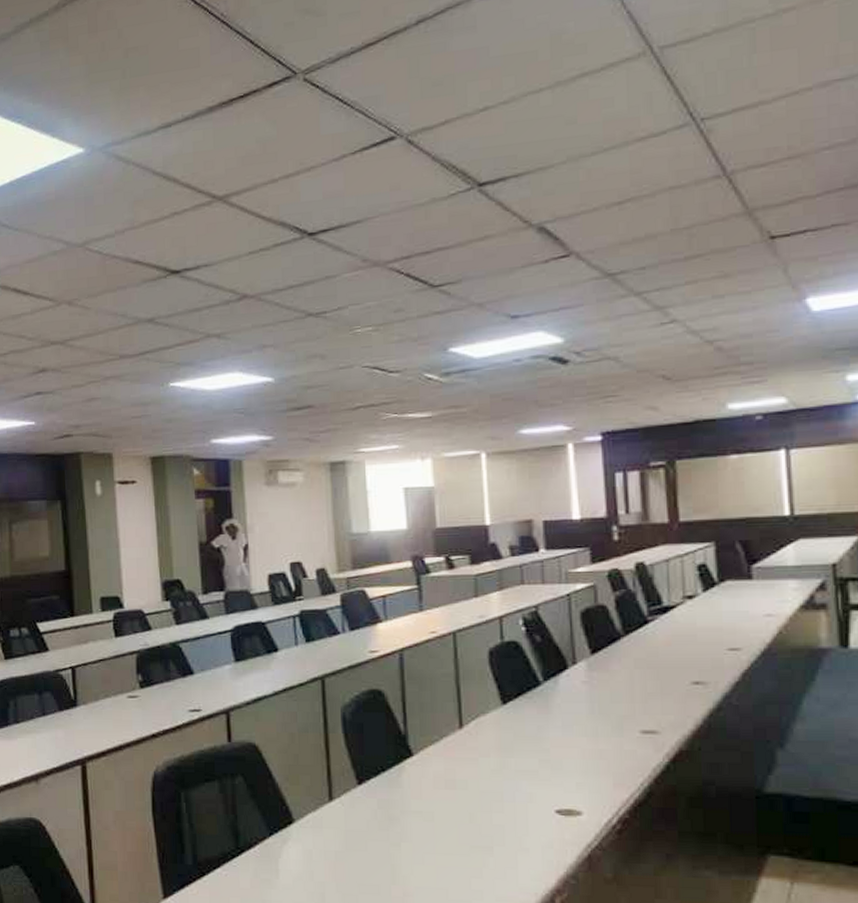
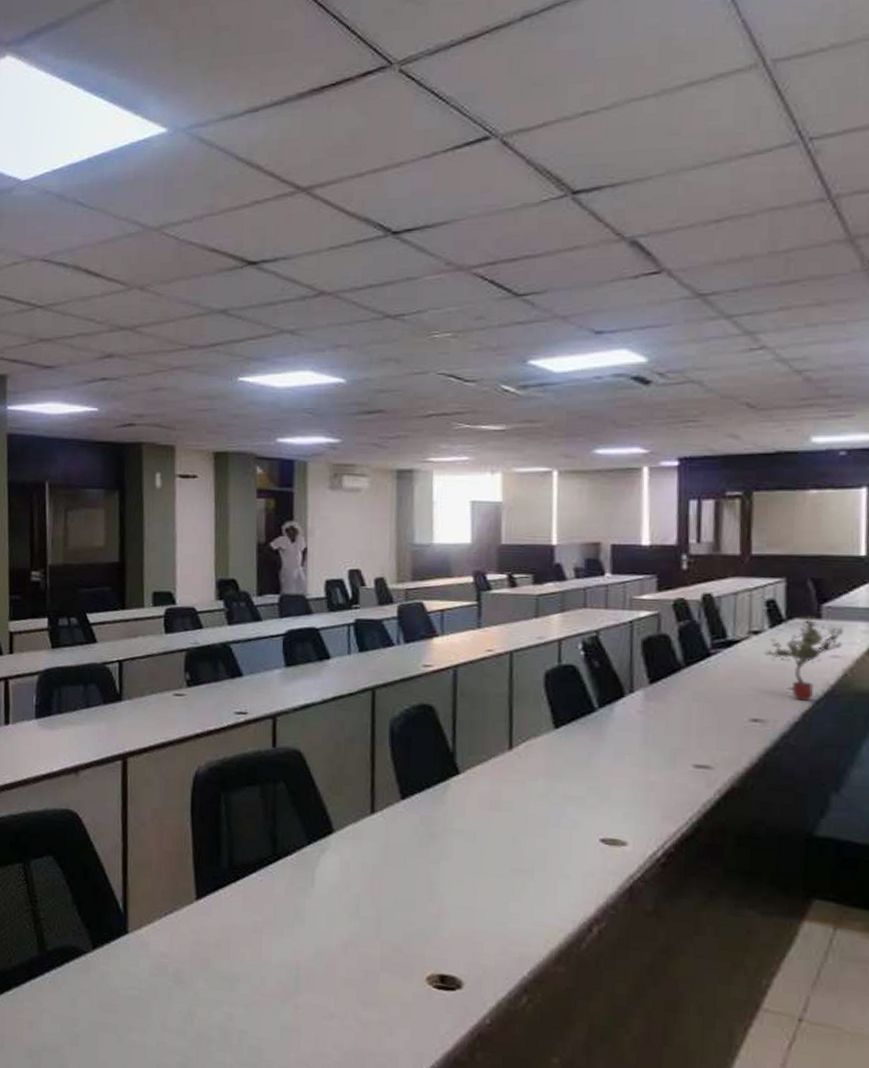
potted tree: none [700,577,776,661] -> present [764,615,844,701]

